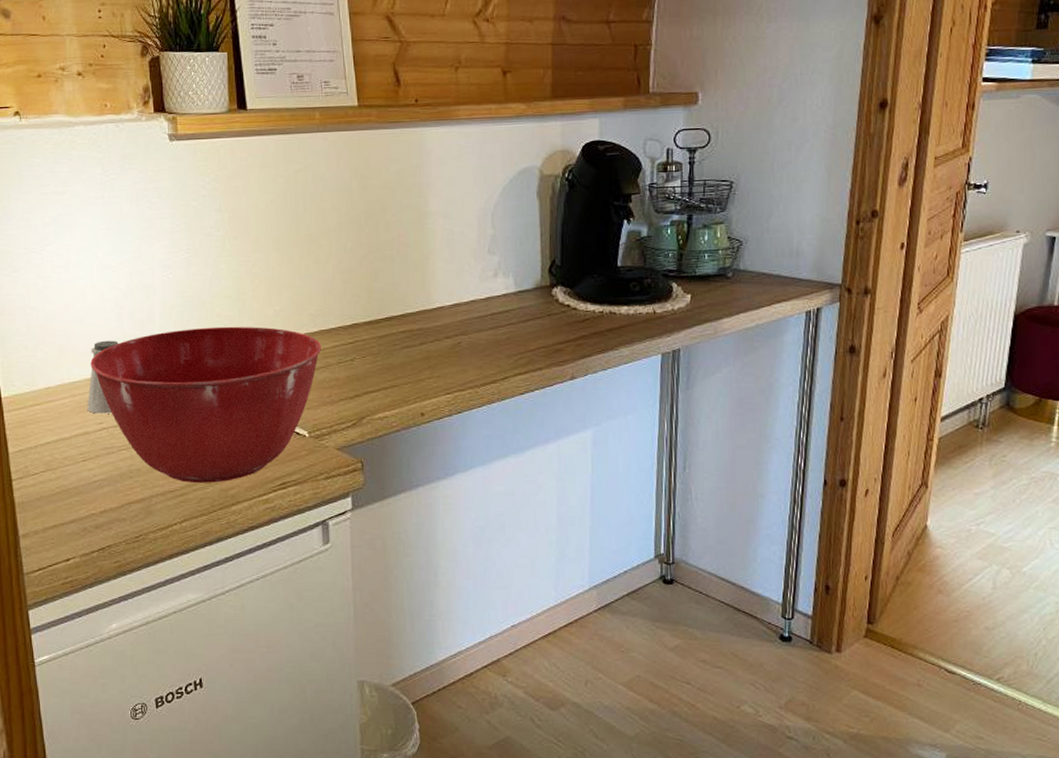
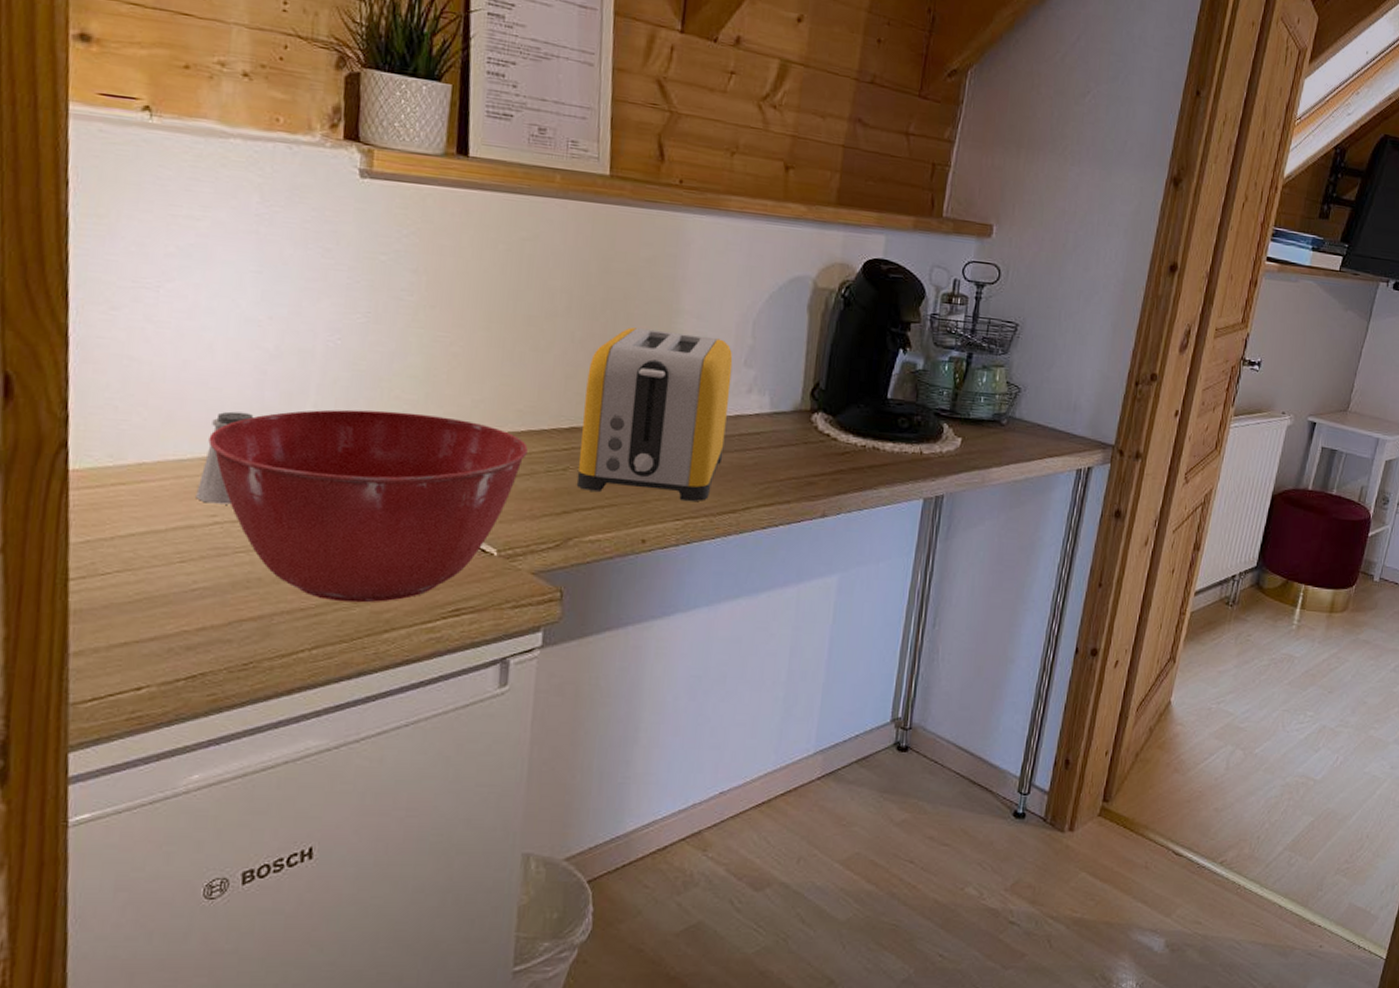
toaster: none [361,232,480,376] -> present [576,327,733,501]

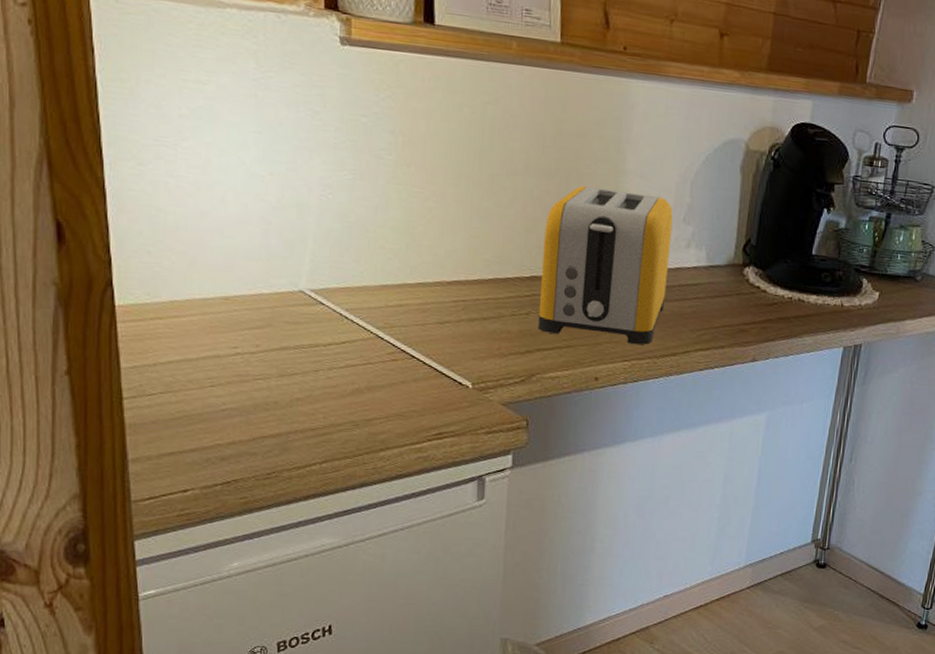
saltshaker: present [196,411,254,505] -> none [220,257,263,338]
mixing bowl: present [208,409,528,603] -> none [227,257,495,426]

